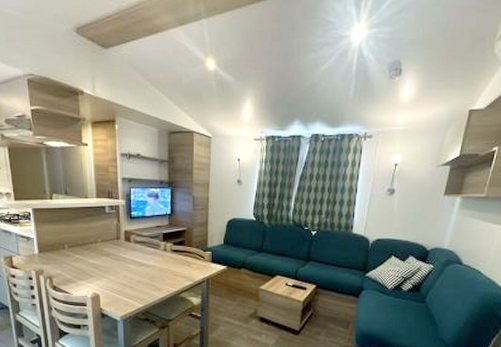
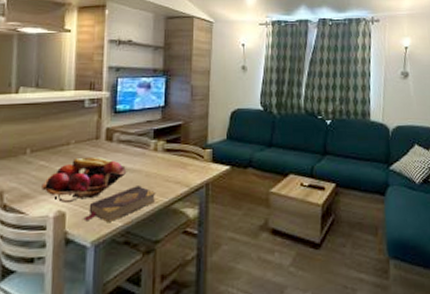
fruit basket: none [80,253,144,287] -> present [41,156,127,202]
book: none [113,278,167,304] -> present [83,185,156,223]

